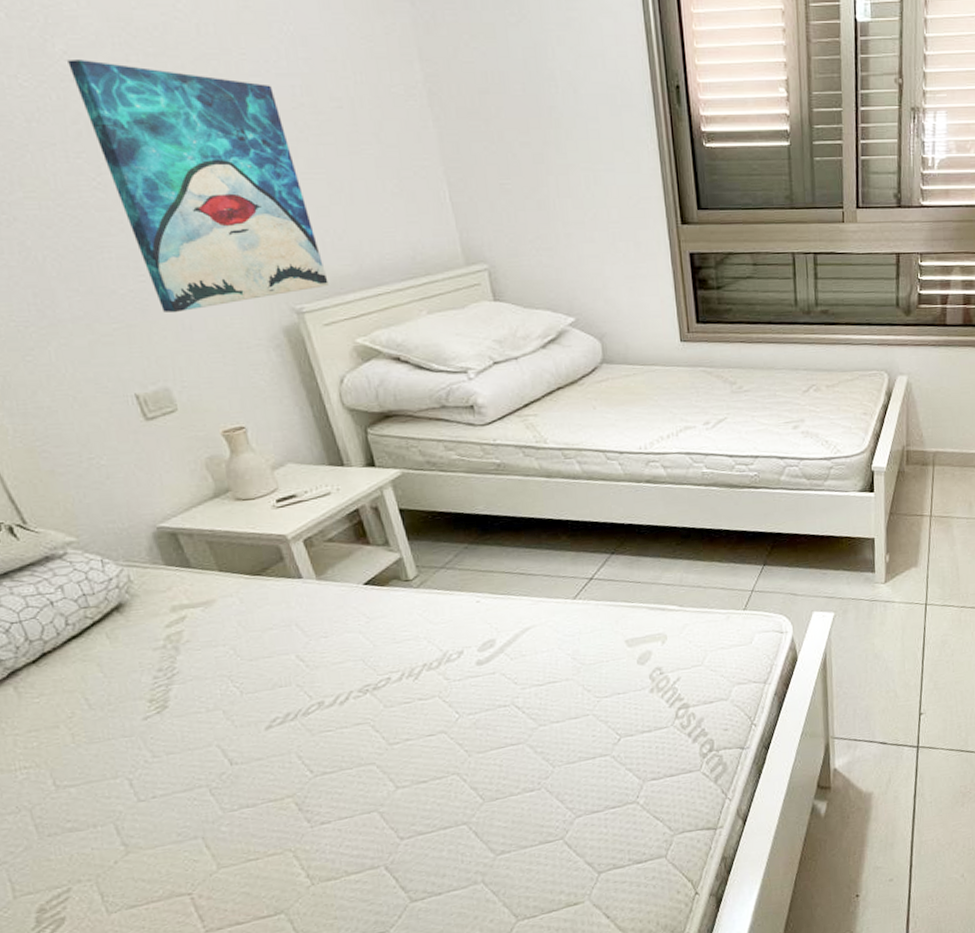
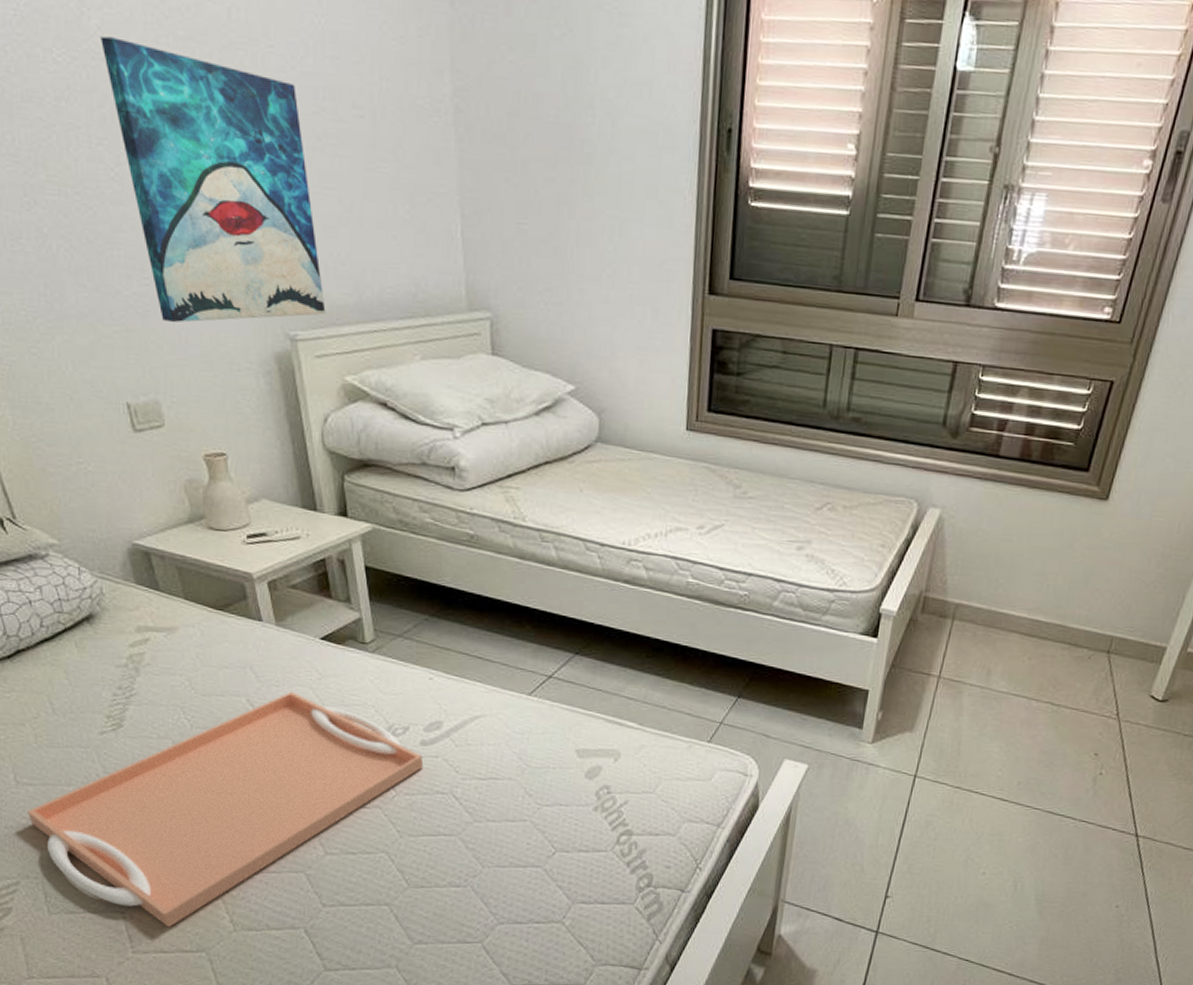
serving tray: none [72,639,483,898] -> present [28,691,424,928]

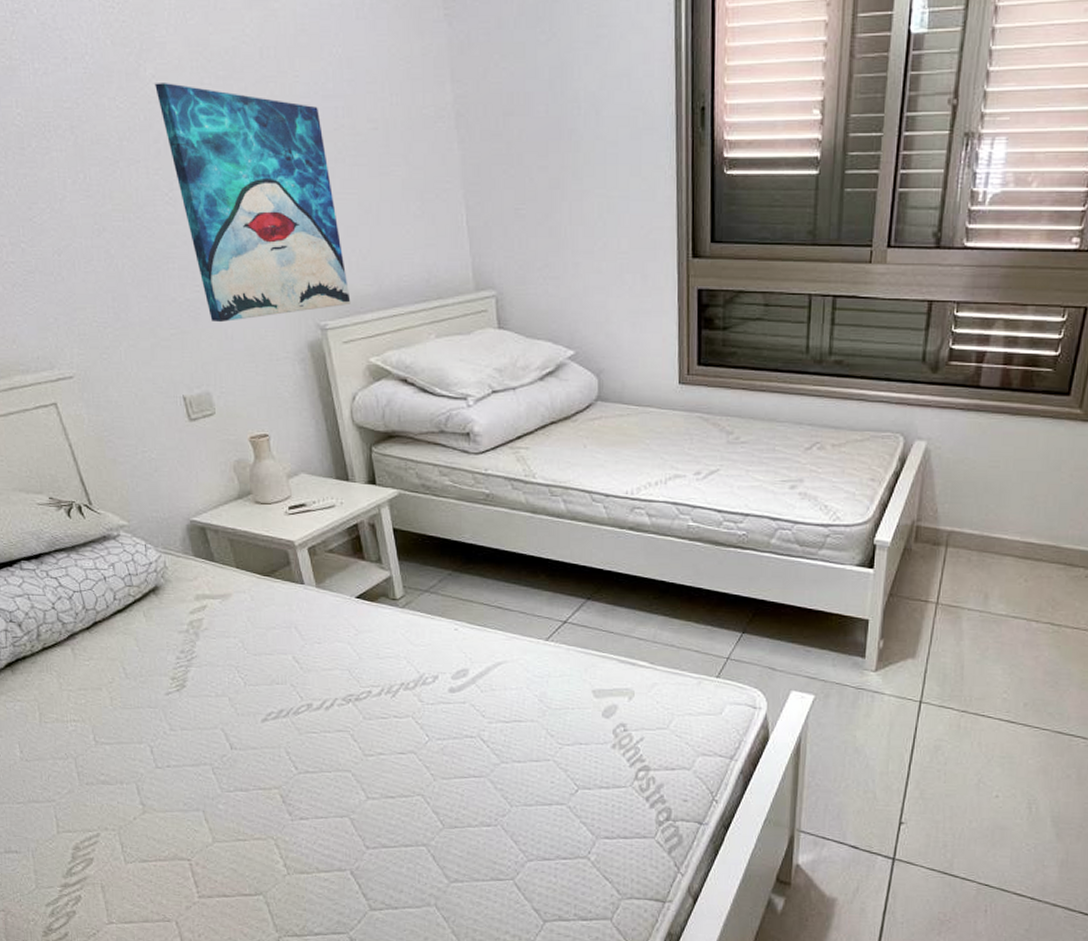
serving tray: present [28,691,424,928] -> none [105,647,453,873]

